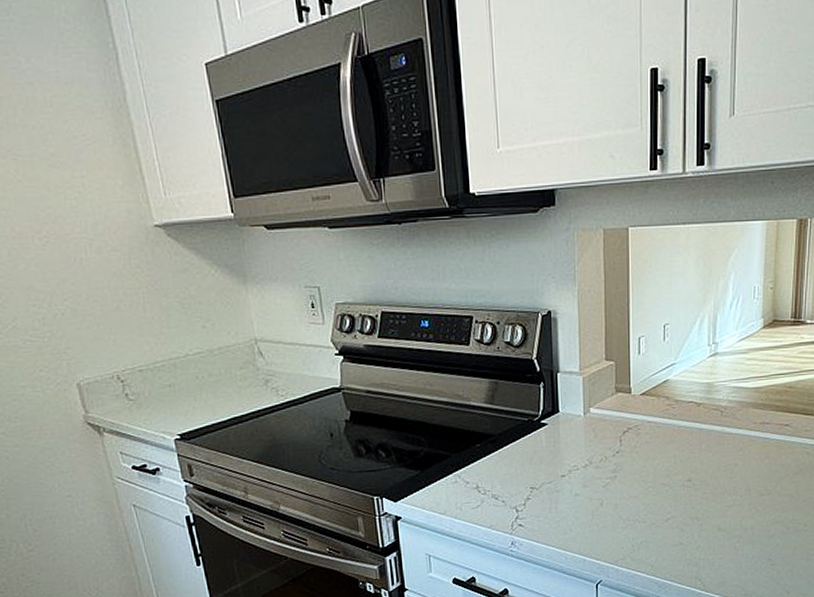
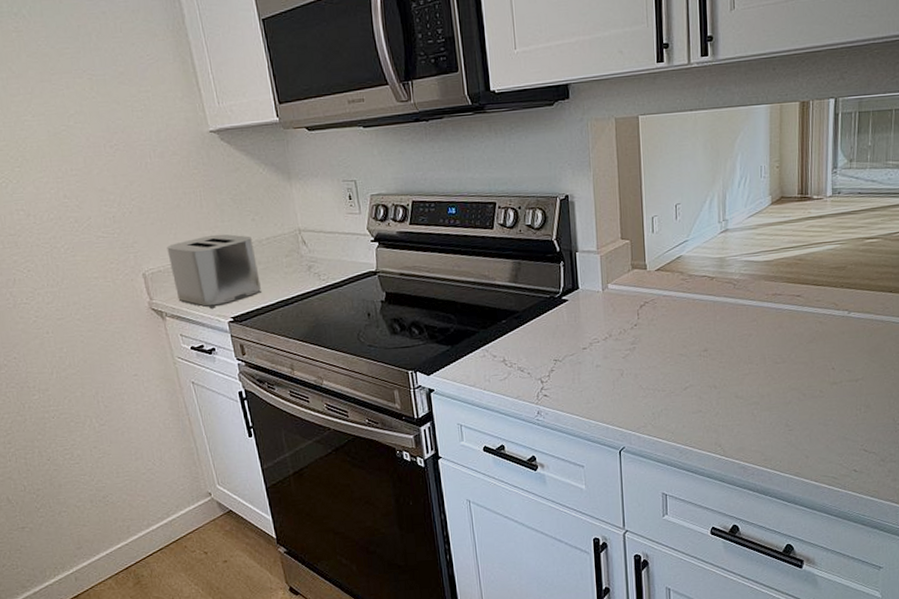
toaster: none [105,341,213,424] -> present [167,234,262,309]

